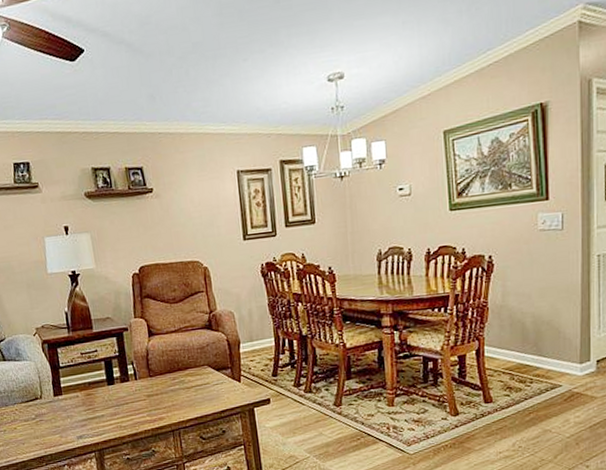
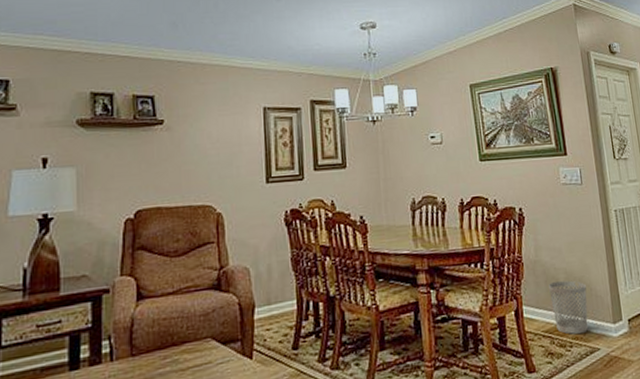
wastebasket: none [514,324,554,373] -> present [549,280,588,335]

